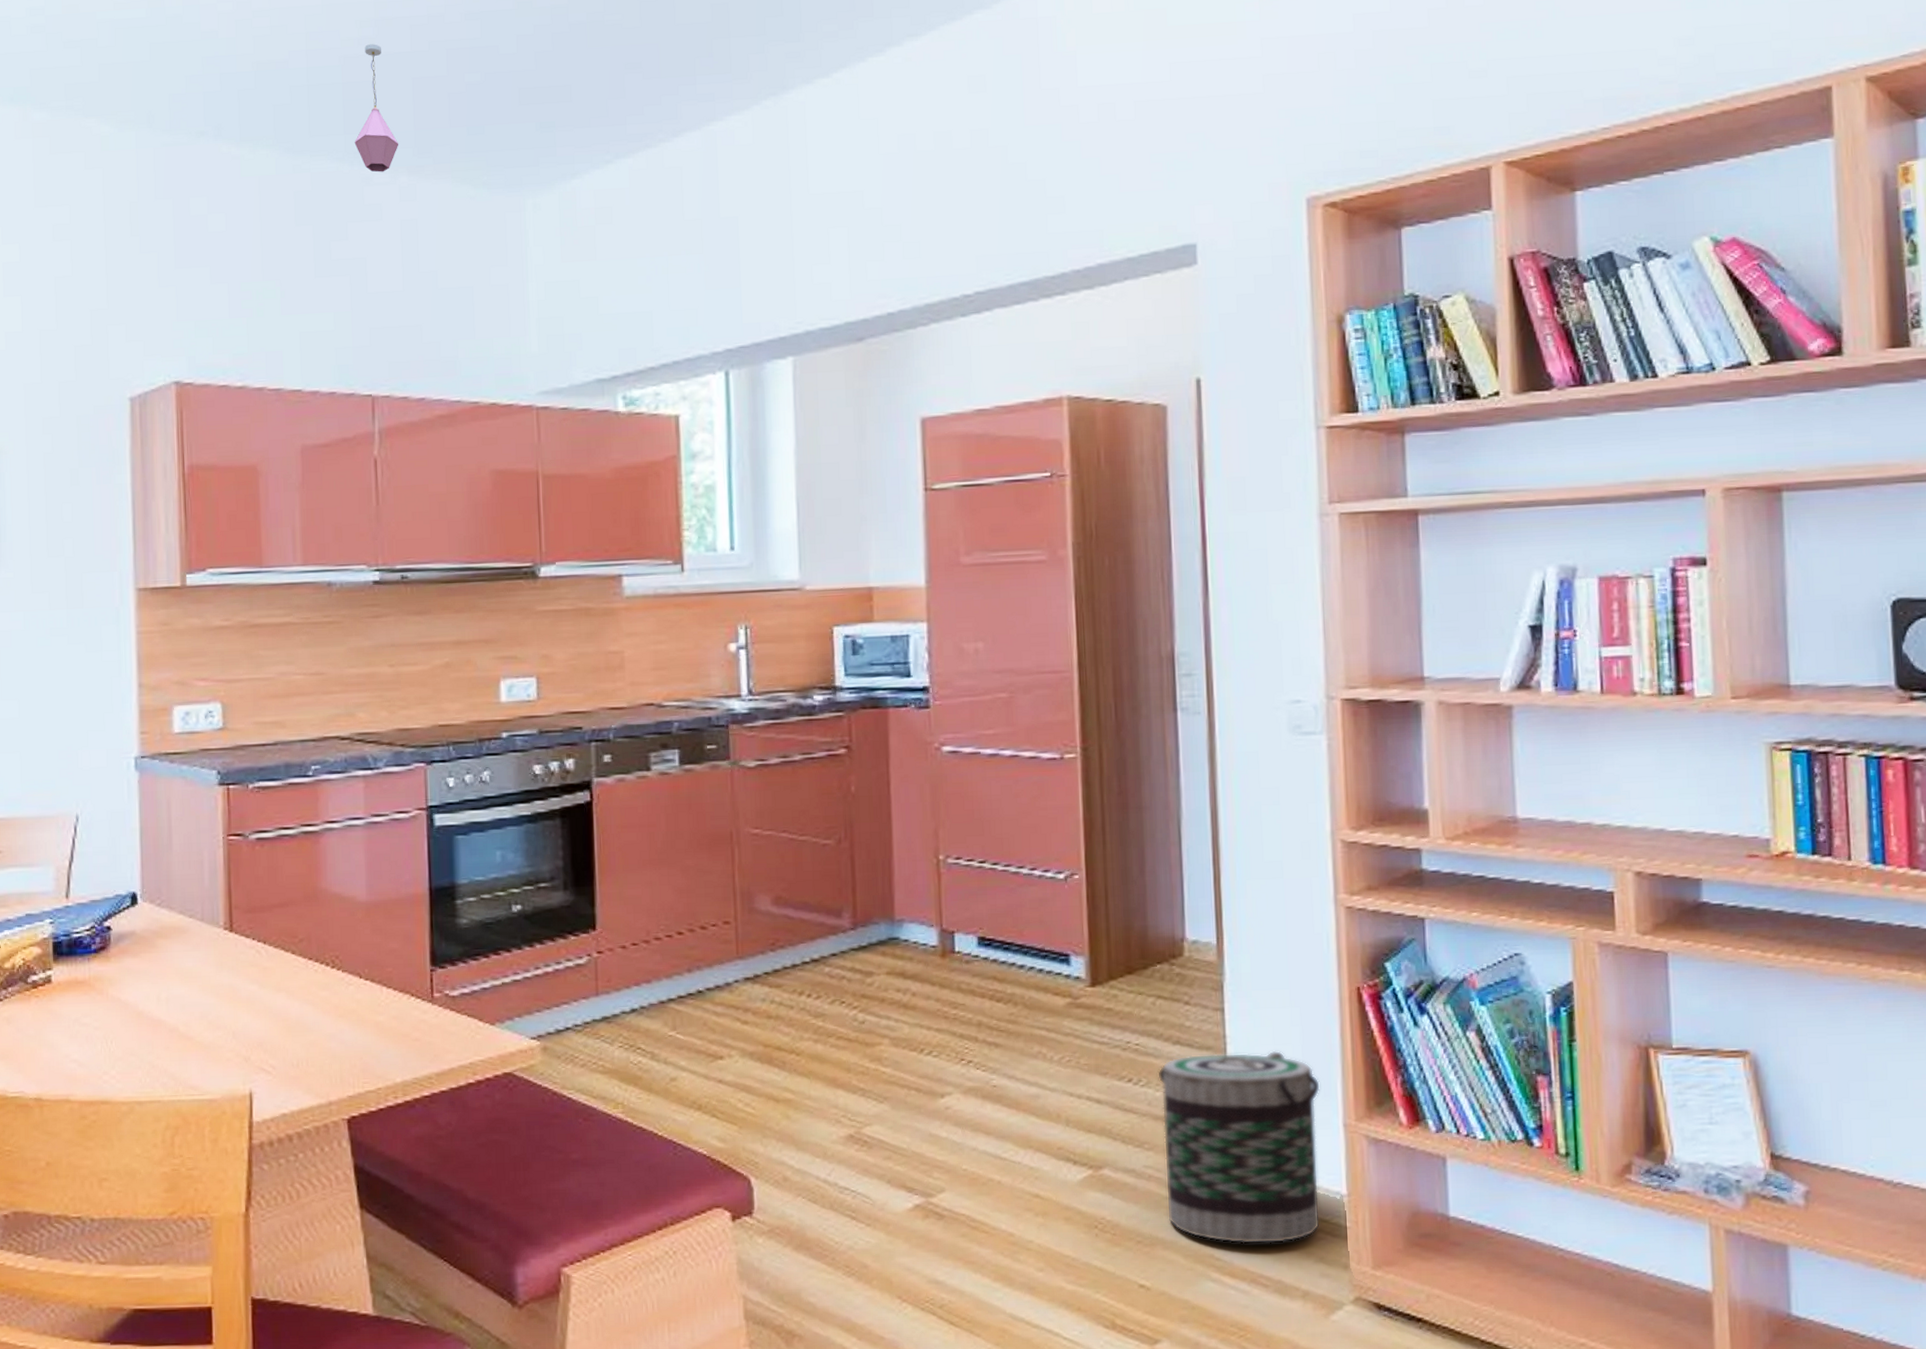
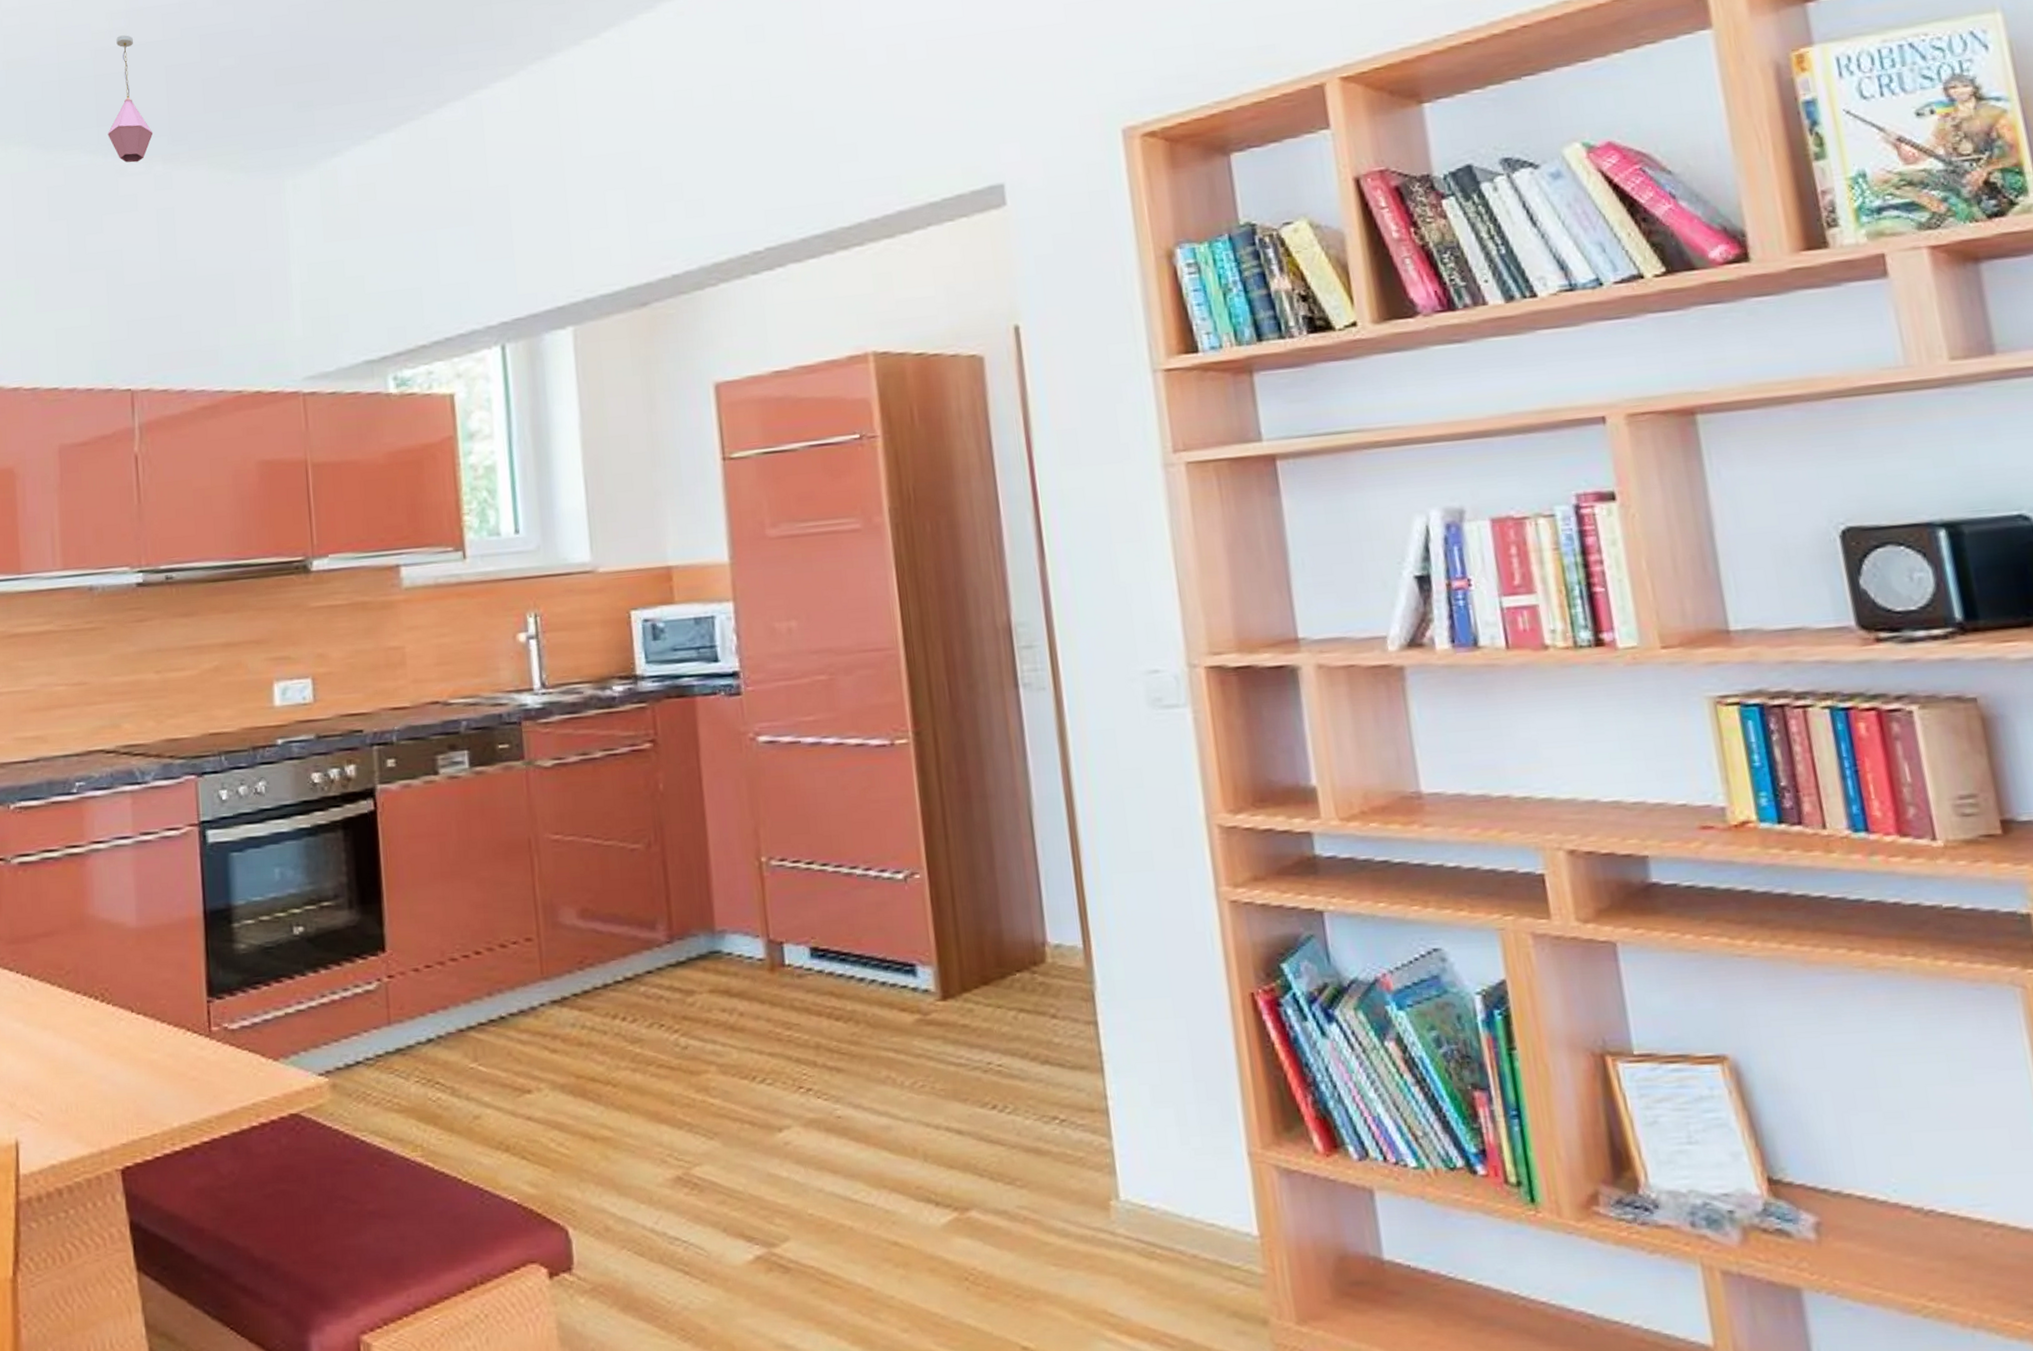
basket: present [1158,1050,1321,1245] -> none [1025,1068,1231,1297]

